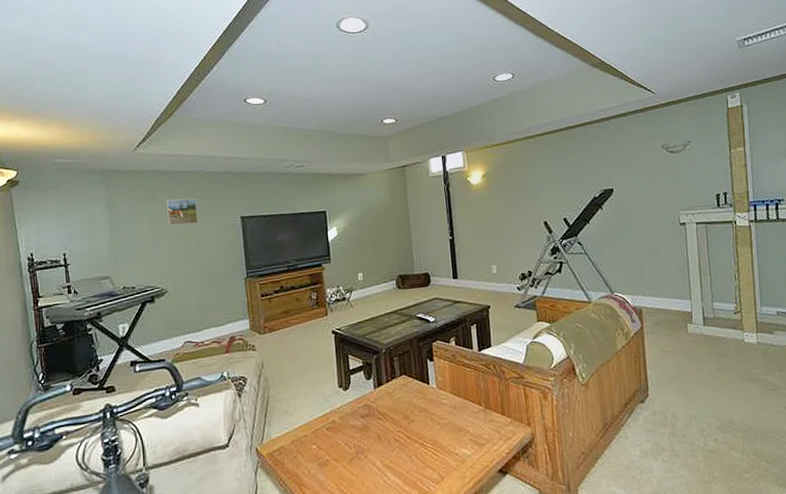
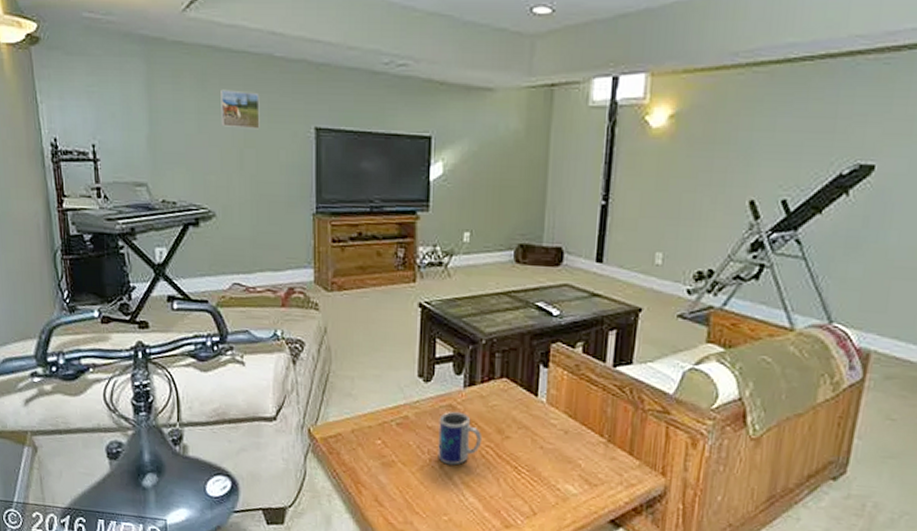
mug: none [359,408,394,454] -> present [438,411,483,465]

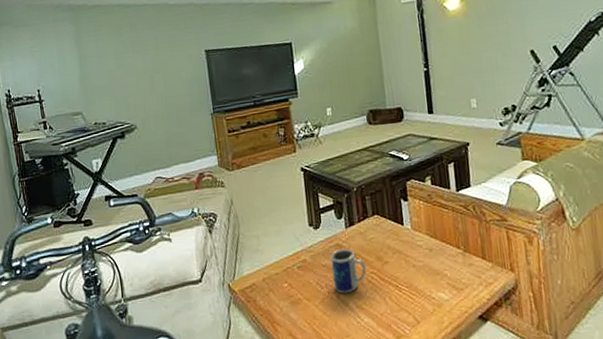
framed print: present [221,89,260,130] -> none [131,32,164,61]

